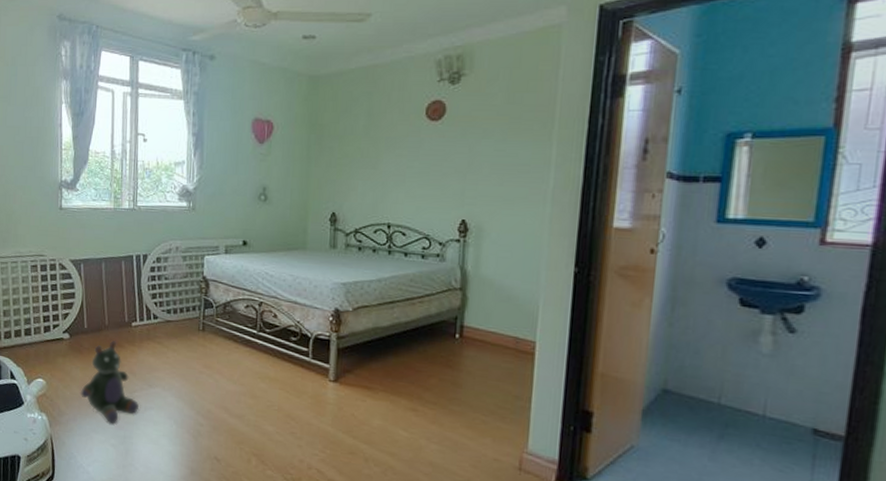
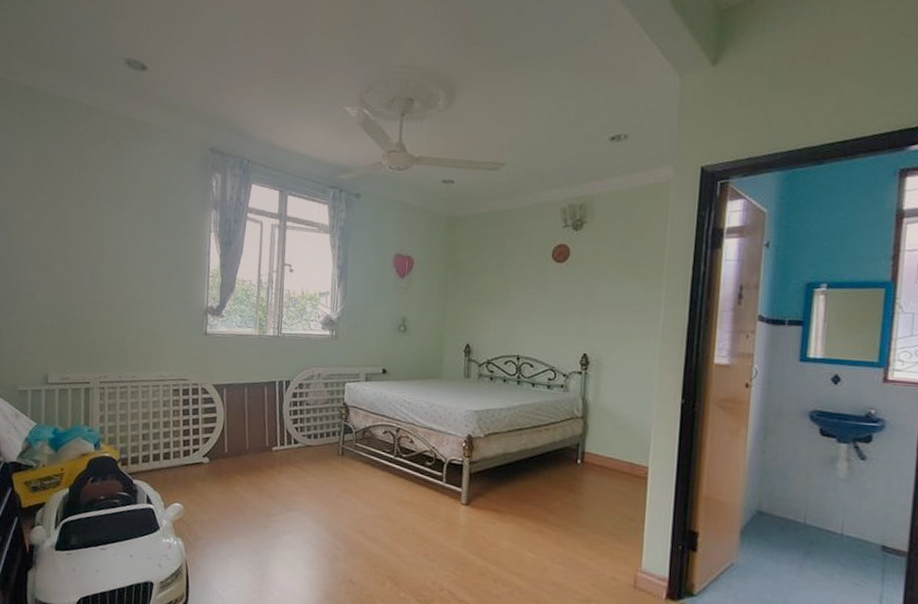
stuffed bear: present [80,341,139,424] -> none [217,465,276,549]

